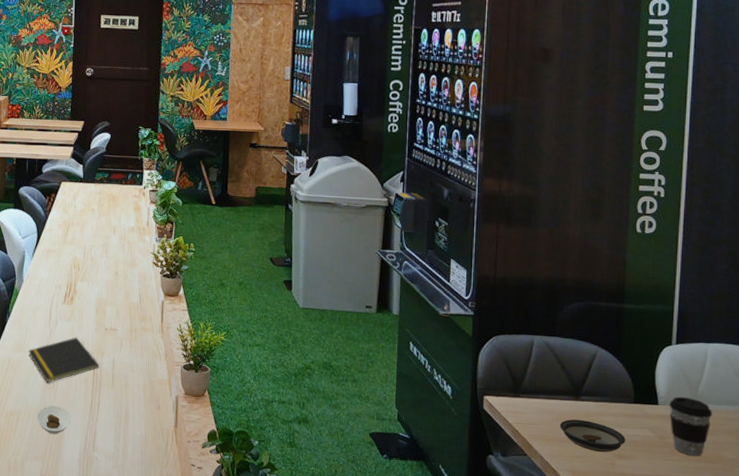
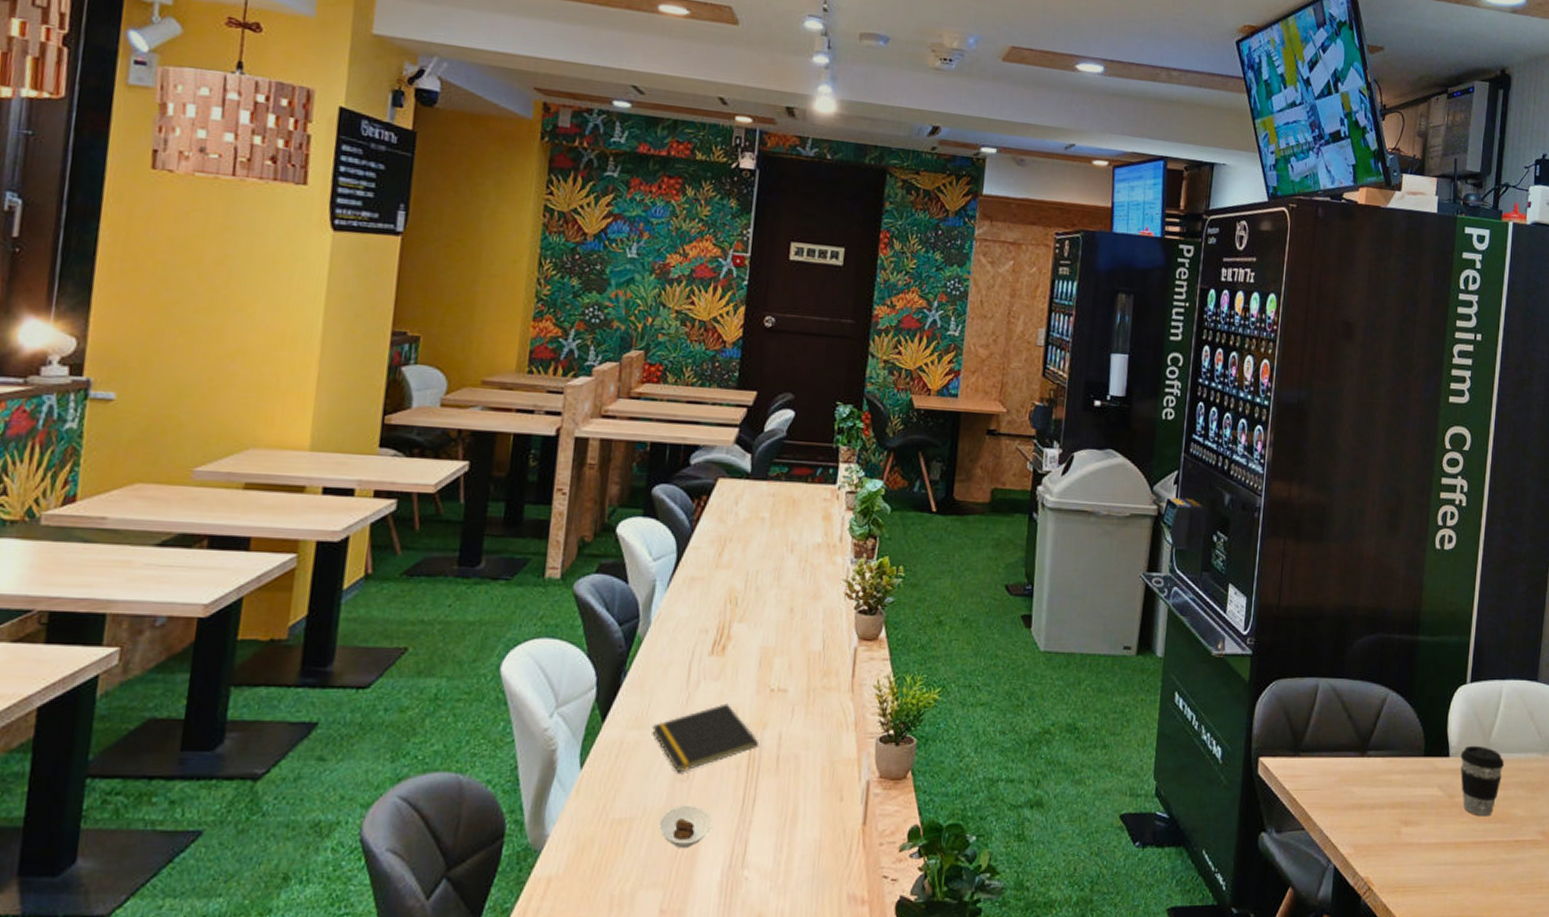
saucer: present [559,419,626,453] -> none [1342,780,1413,820]

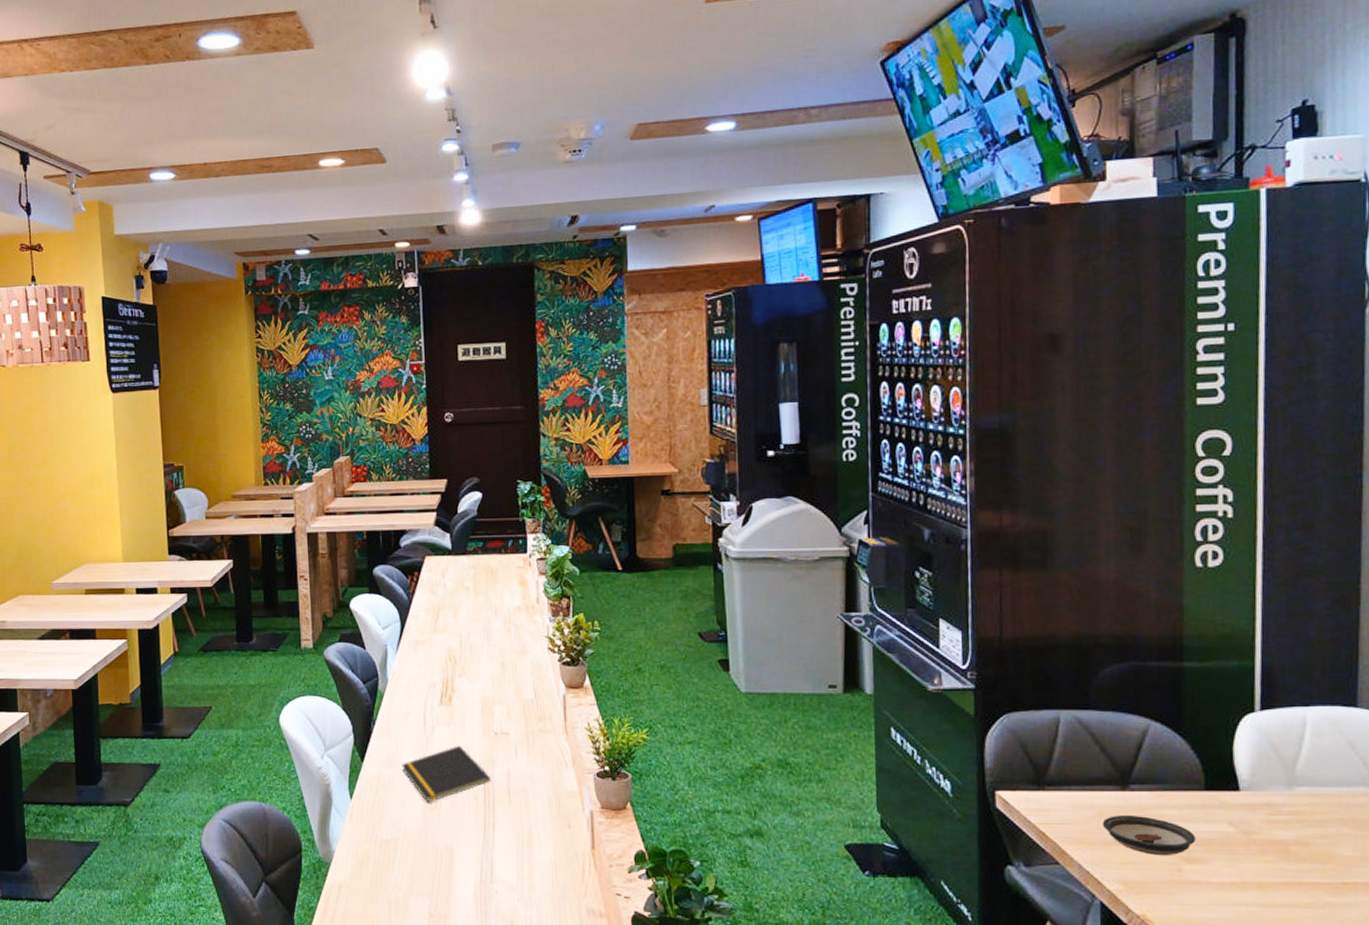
saucer: present [658,805,712,849] -> none [418,829,461,865]
saucer: none [1342,780,1413,820] -> present [1102,814,1196,856]
coffee cup: present [1460,745,1505,817] -> none [1255,778,1319,856]

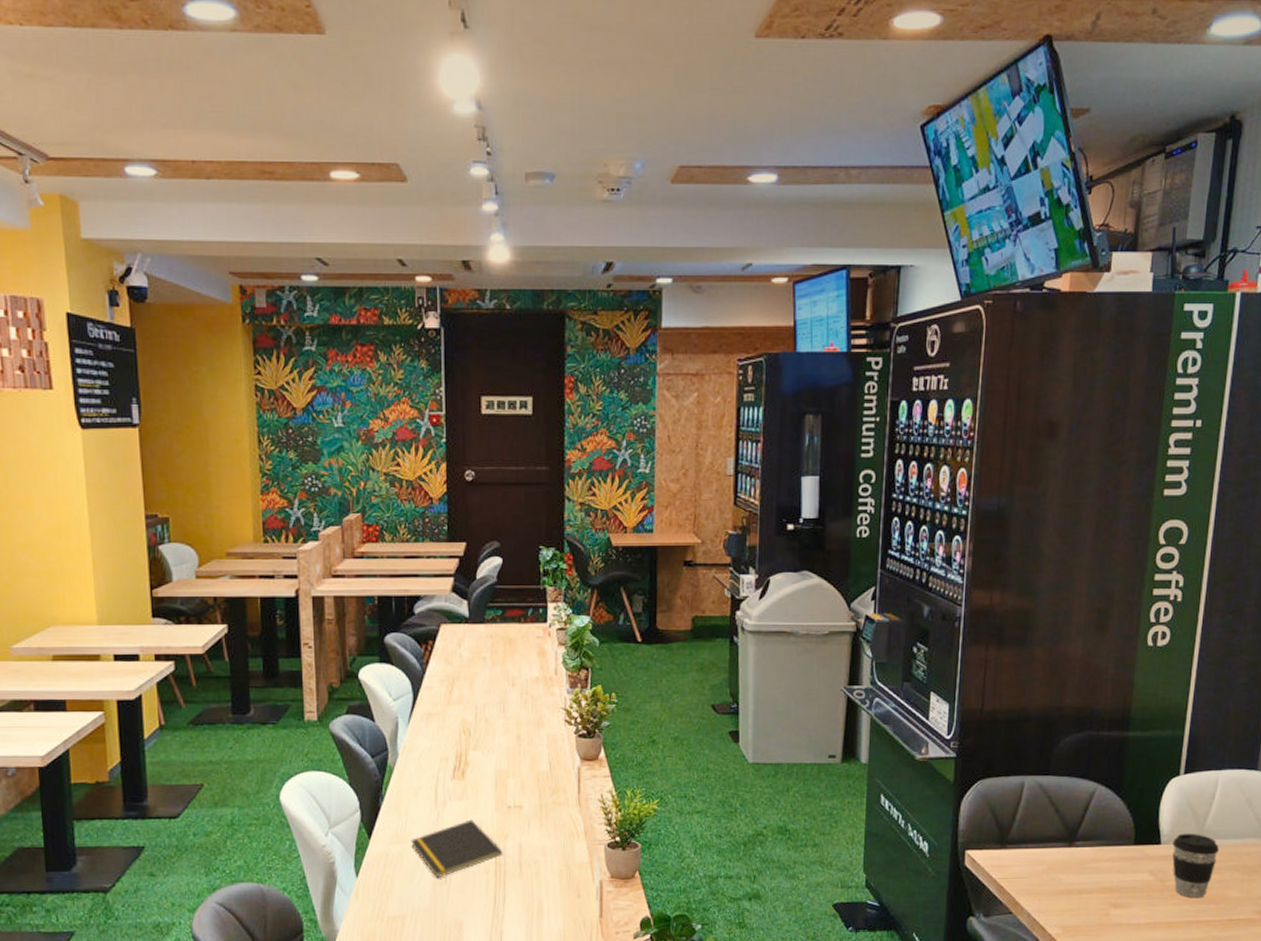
saucer: present [1102,814,1196,856] -> none [1050,868,1123,903]
coffee cup: none [1255,778,1319,856] -> present [1172,833,1220,898]

